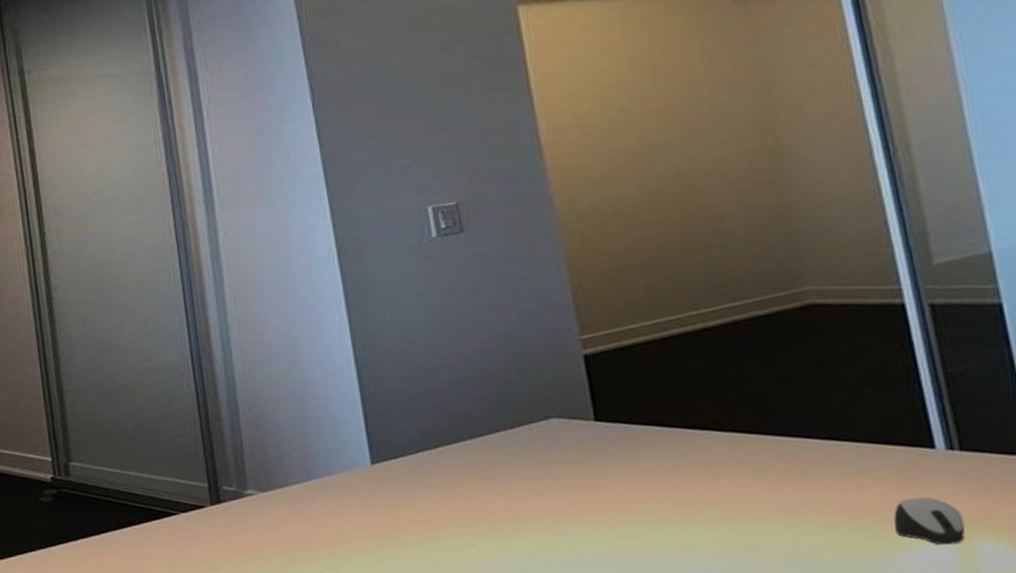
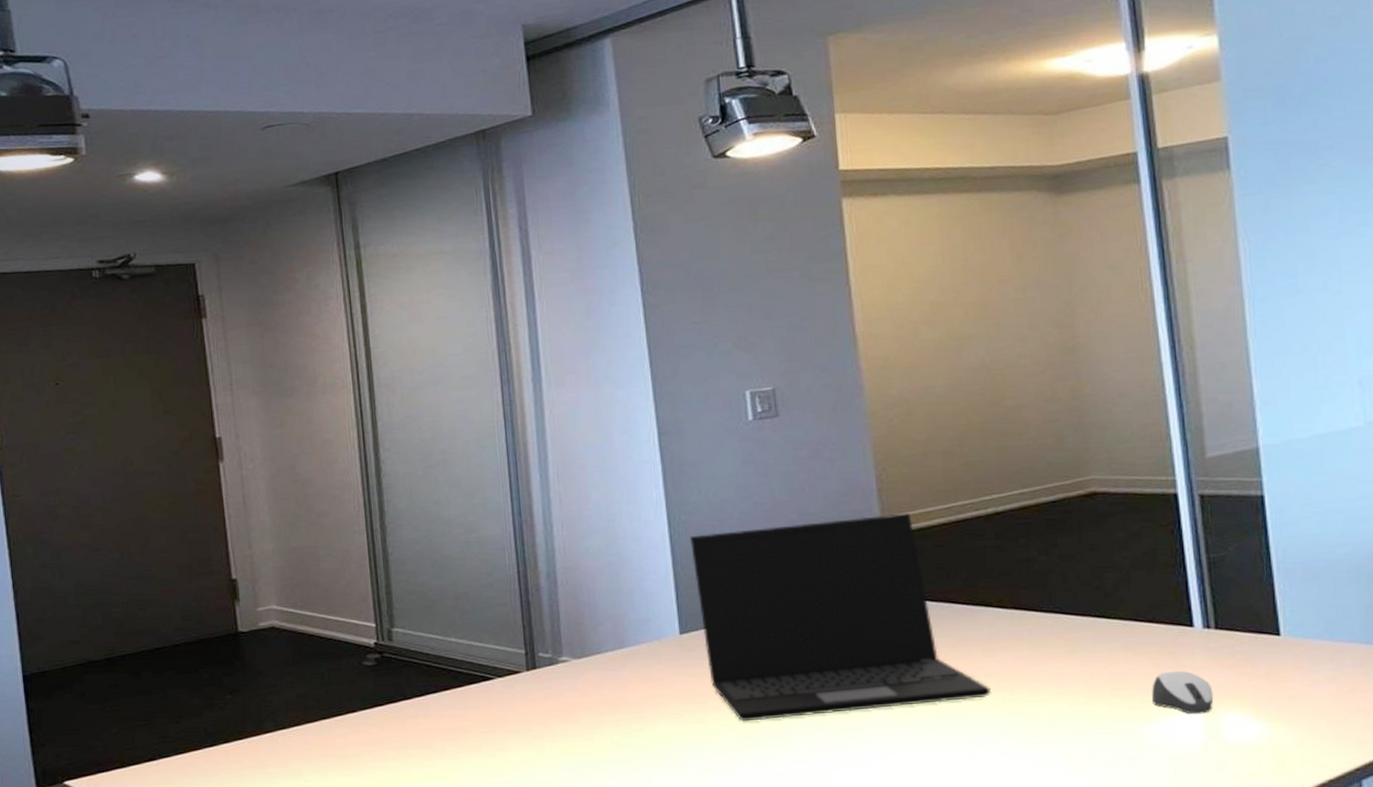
laptop: none [376,330,715,558] -> present [689,512,992,722]

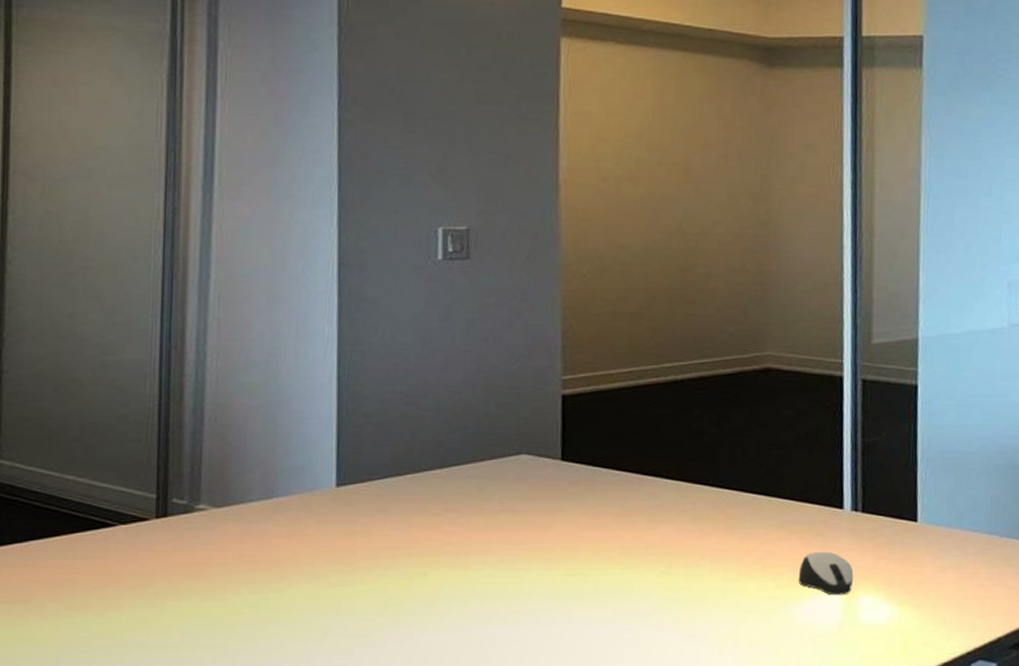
laptop: present [689,512,992,722] -> none [358,373,651,586]

